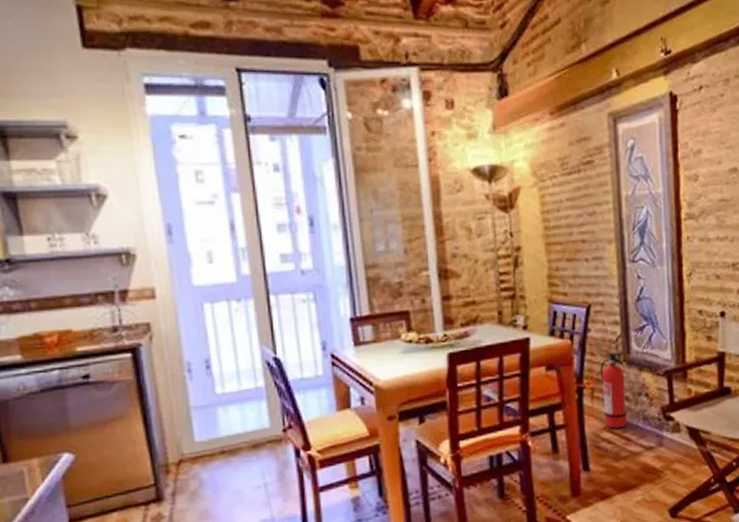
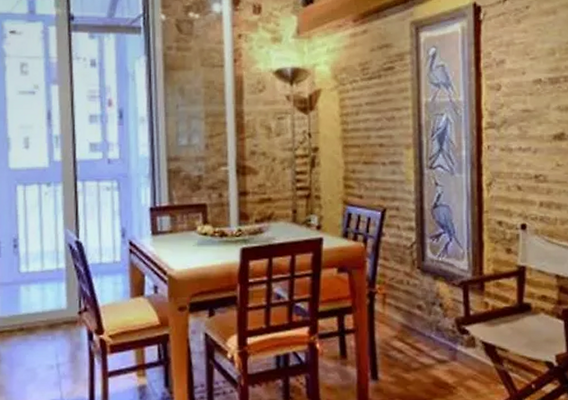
fire extinguisher: present [599,352,627,429] -> none [392,259,420,338]

